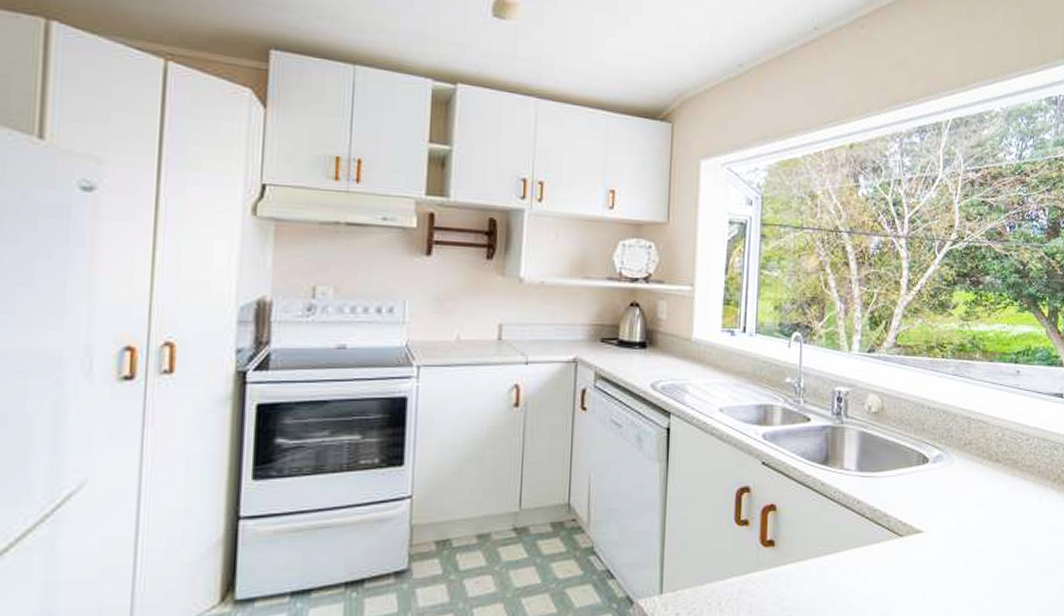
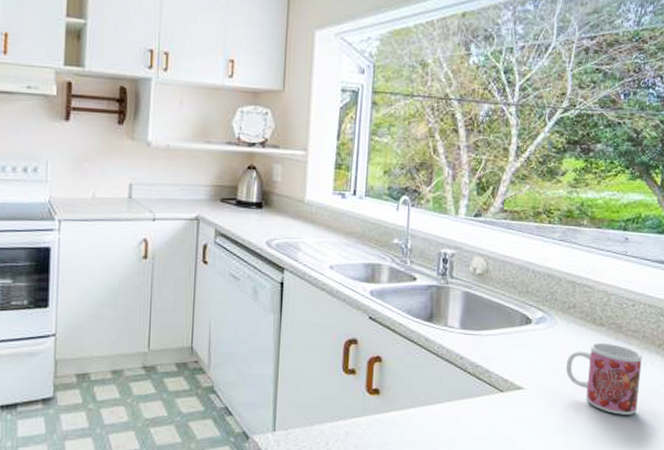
mug: none [964,479,1038,555] -> present [565,342,642,415]

